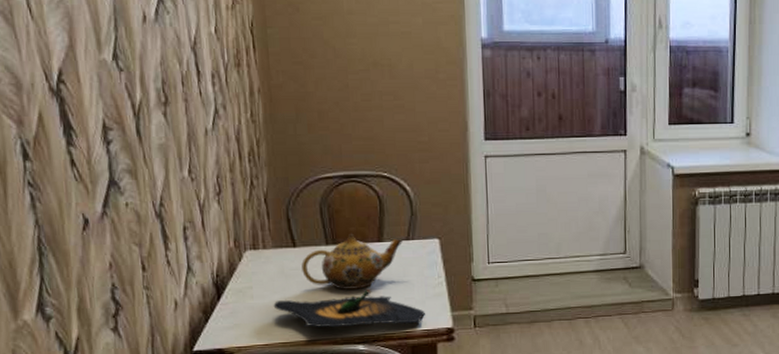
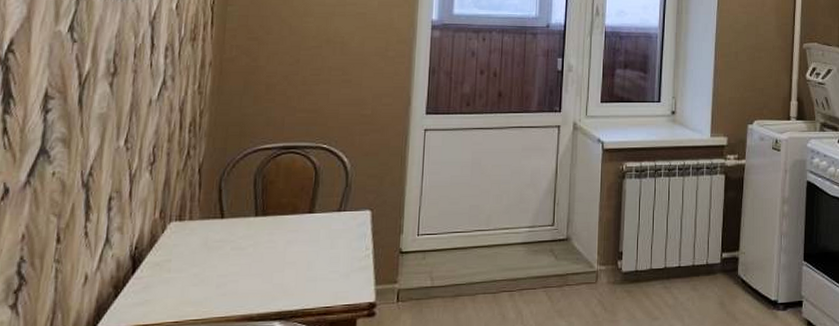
tequila: present [273,290,425,328] -> none [190,263,348,303]
teapot: present [301,233,403,290] -> none [226,204,334,263]

